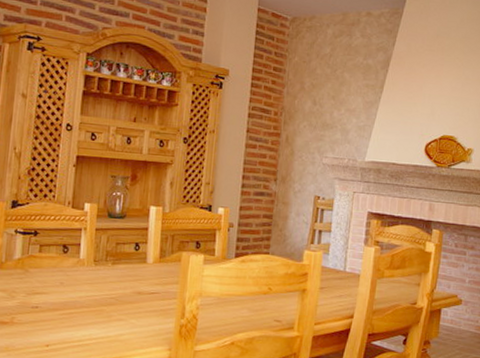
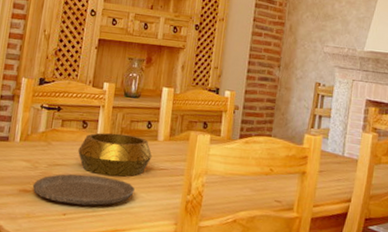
plate: none [10,302,124,335] -> present [32,174,135,206]
decorative bowl: none [59,257,142,303] -> present [78,133,153,177]

